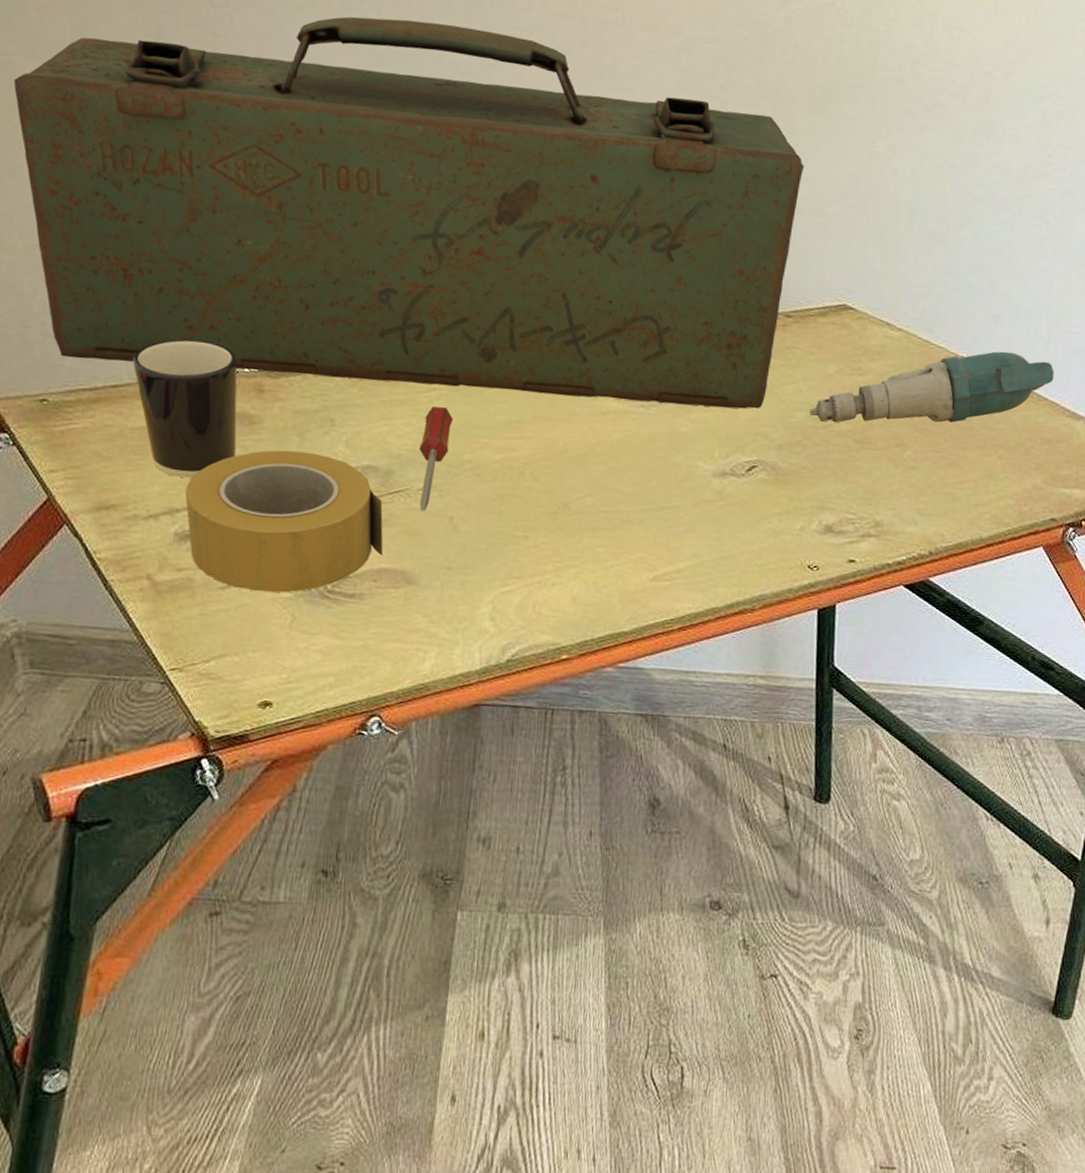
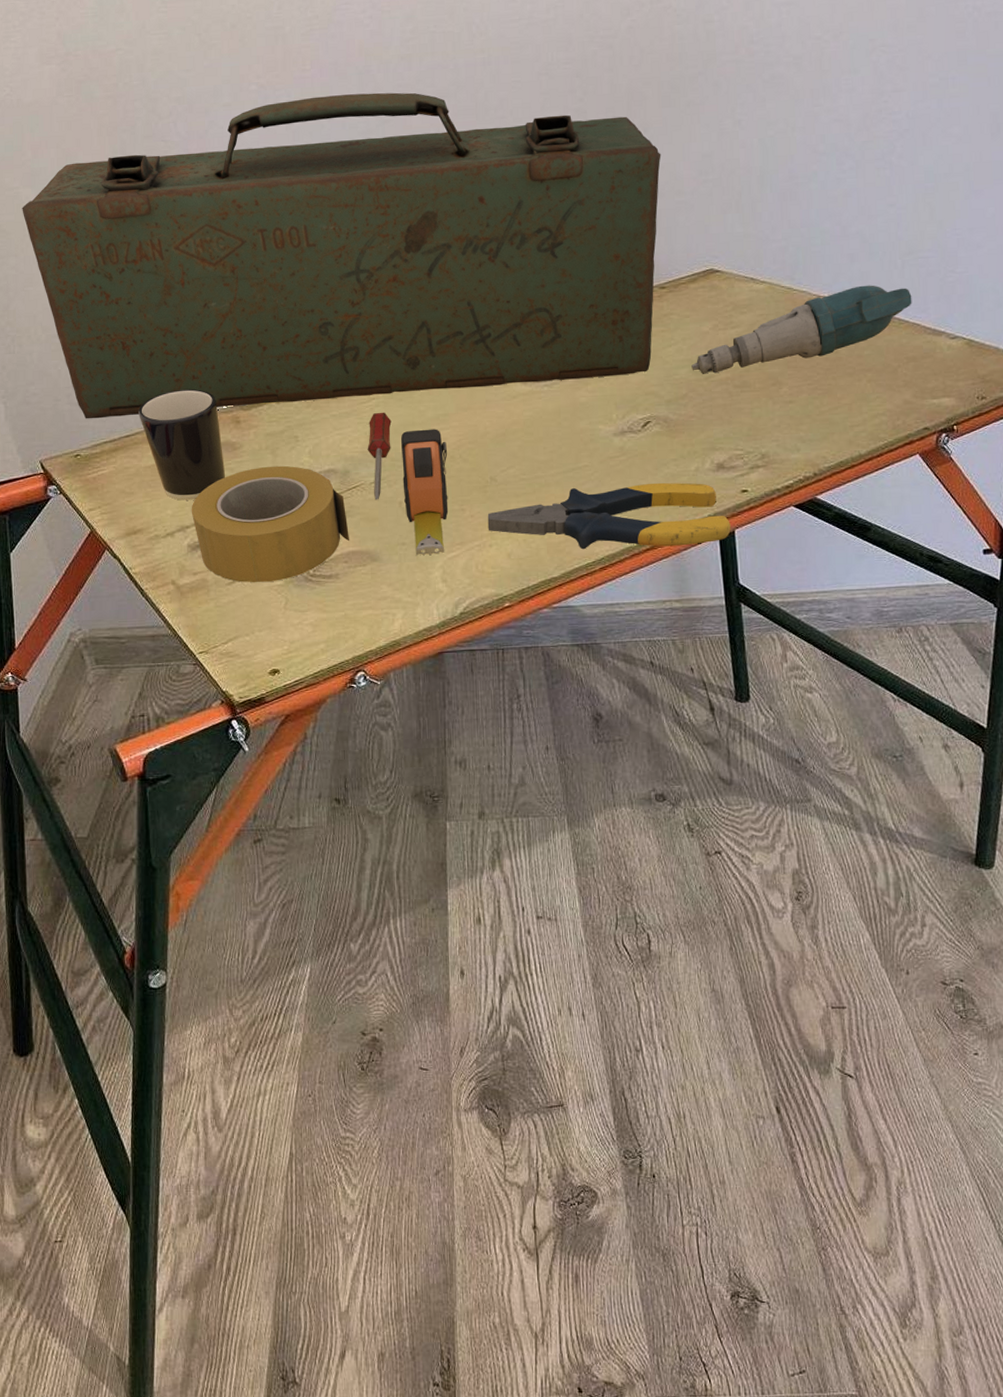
tape measure: none [456,434,517,586] -> present [401,429,449,555]
pliers: none [553,530,832,615] -> present [487,482,731,550]

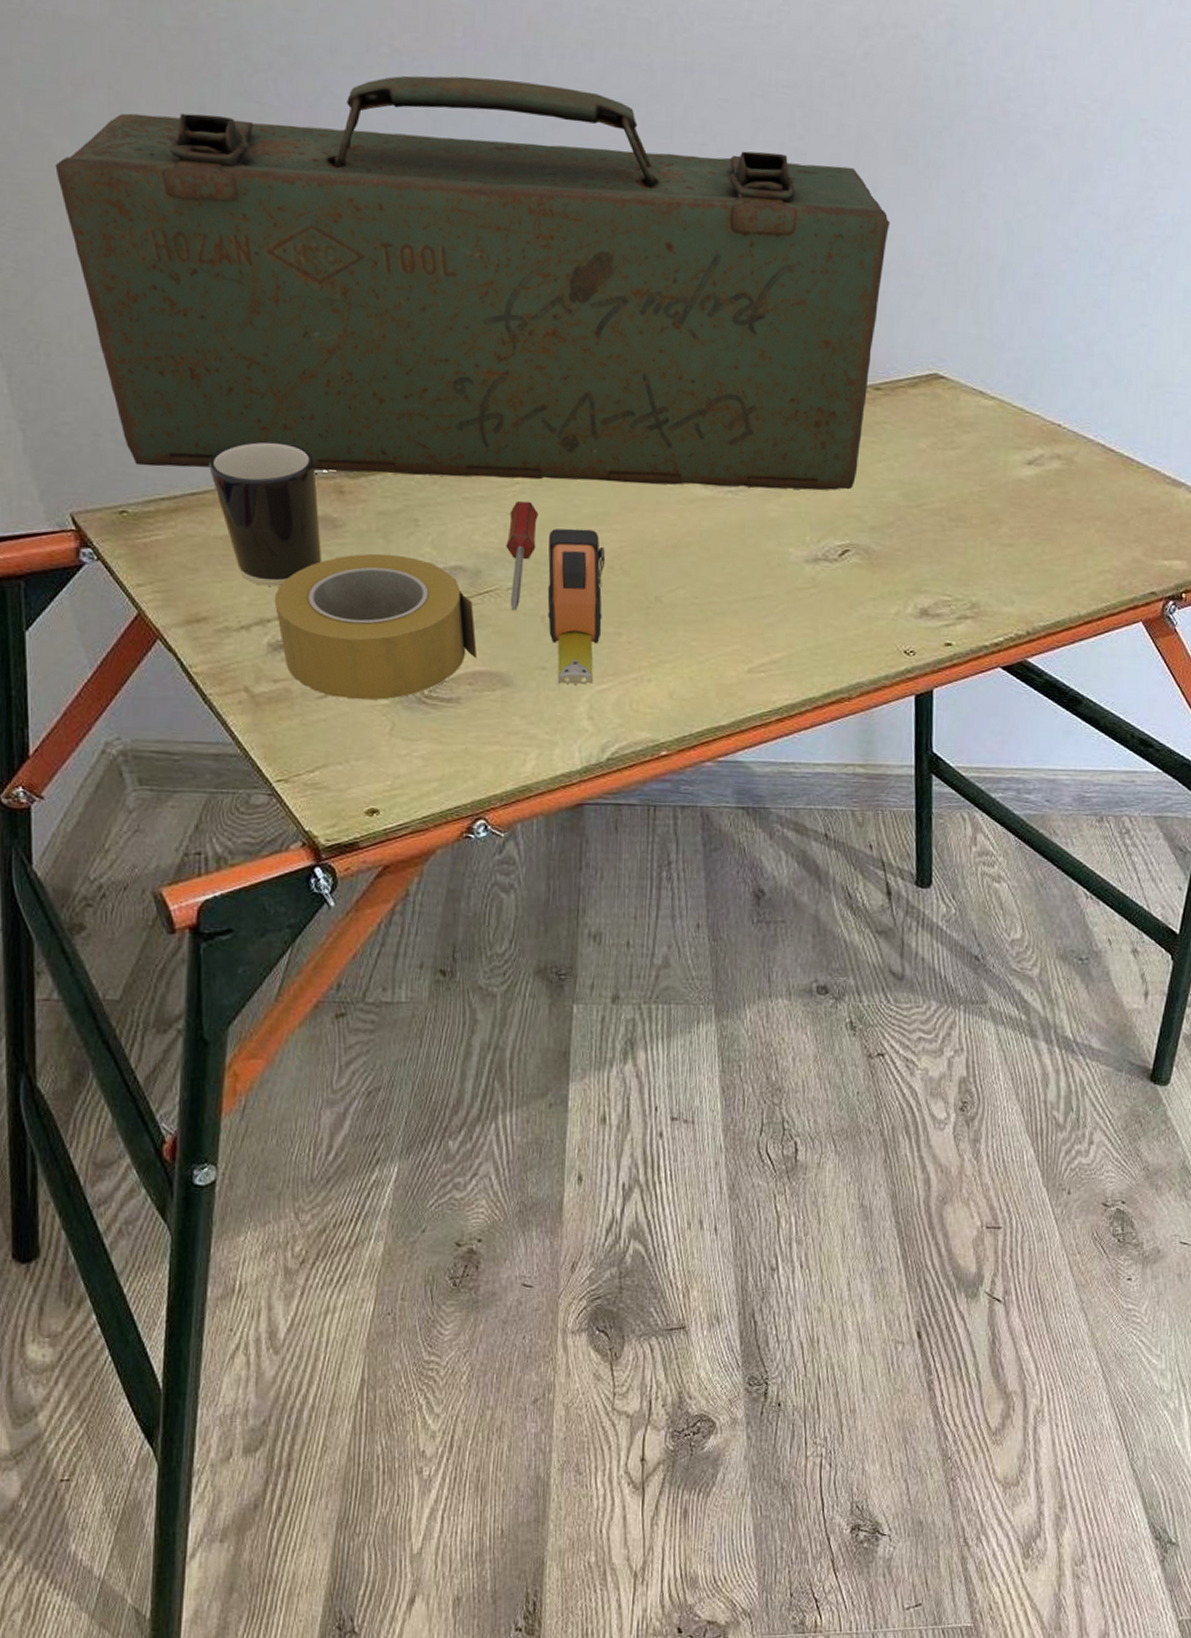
pliers: present [487,482,731,550] -> none [647,621,929,702]
power drill: present [691,285,912,374] -> none [902,417,1155,500]

